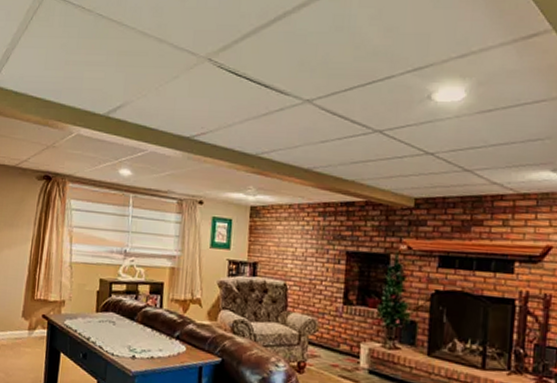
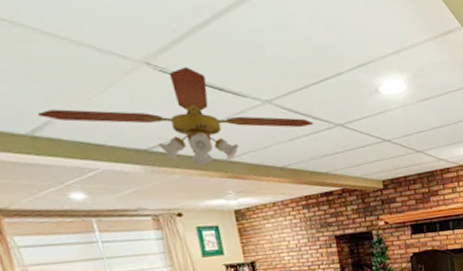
ceiling fan: none [116,63,350,158] -> present [38,66,314,166]

